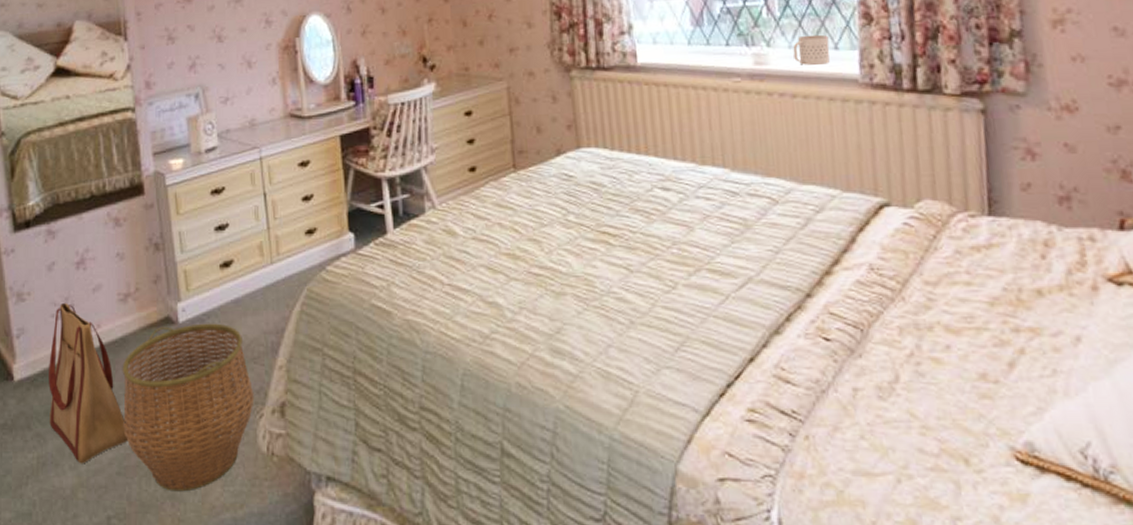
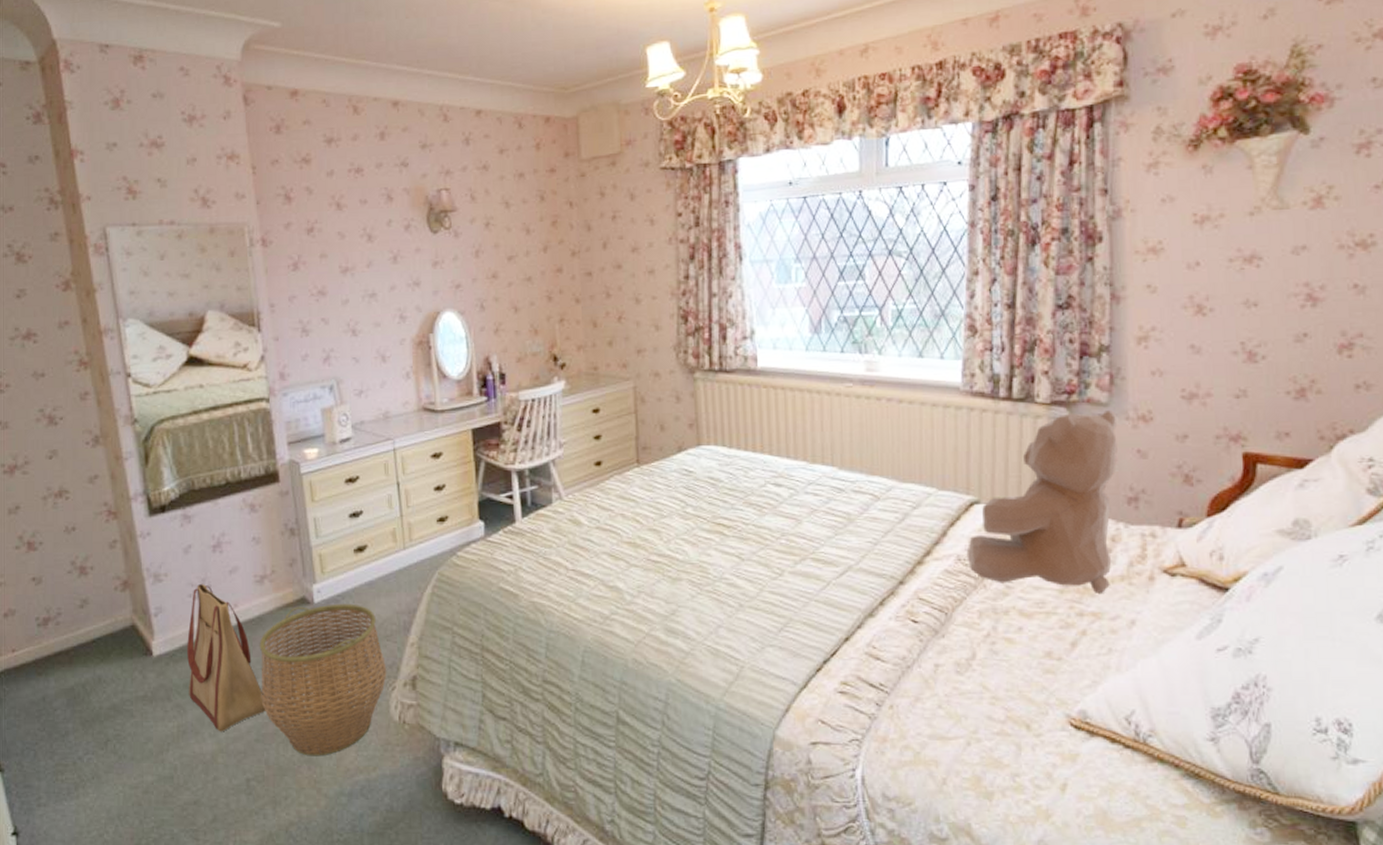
mug: present [793,34,830,66] -> none [902,344,936,374]
teddy bear: none [879,101,1047,306] -> present [966,410,1118,593]

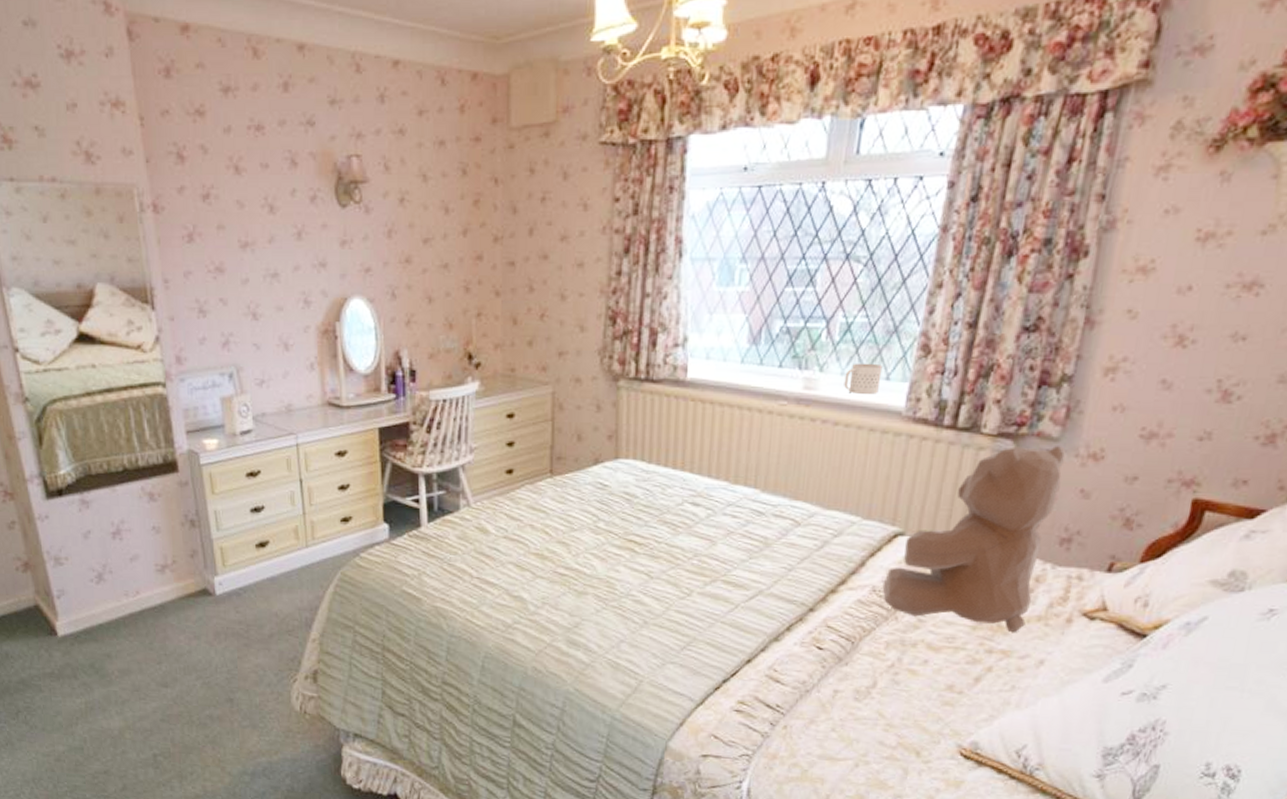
shopping bag: present [187,584,266,732] -> none [90,570,171,711]
basket: present [259,603,387,756] -> none [162,597,289,738]
mug: none [902,344,936,374] -> present [844,363,883,396]

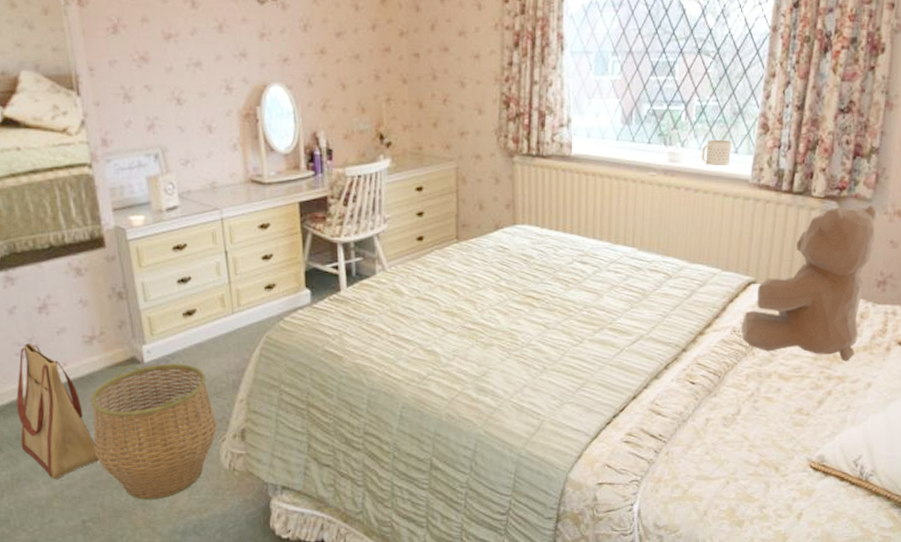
shopping bag: none [90,570,171,711] -> present [16,344,100,480]
basket: none [162,597,289,738] -> present [90,363,217,500]

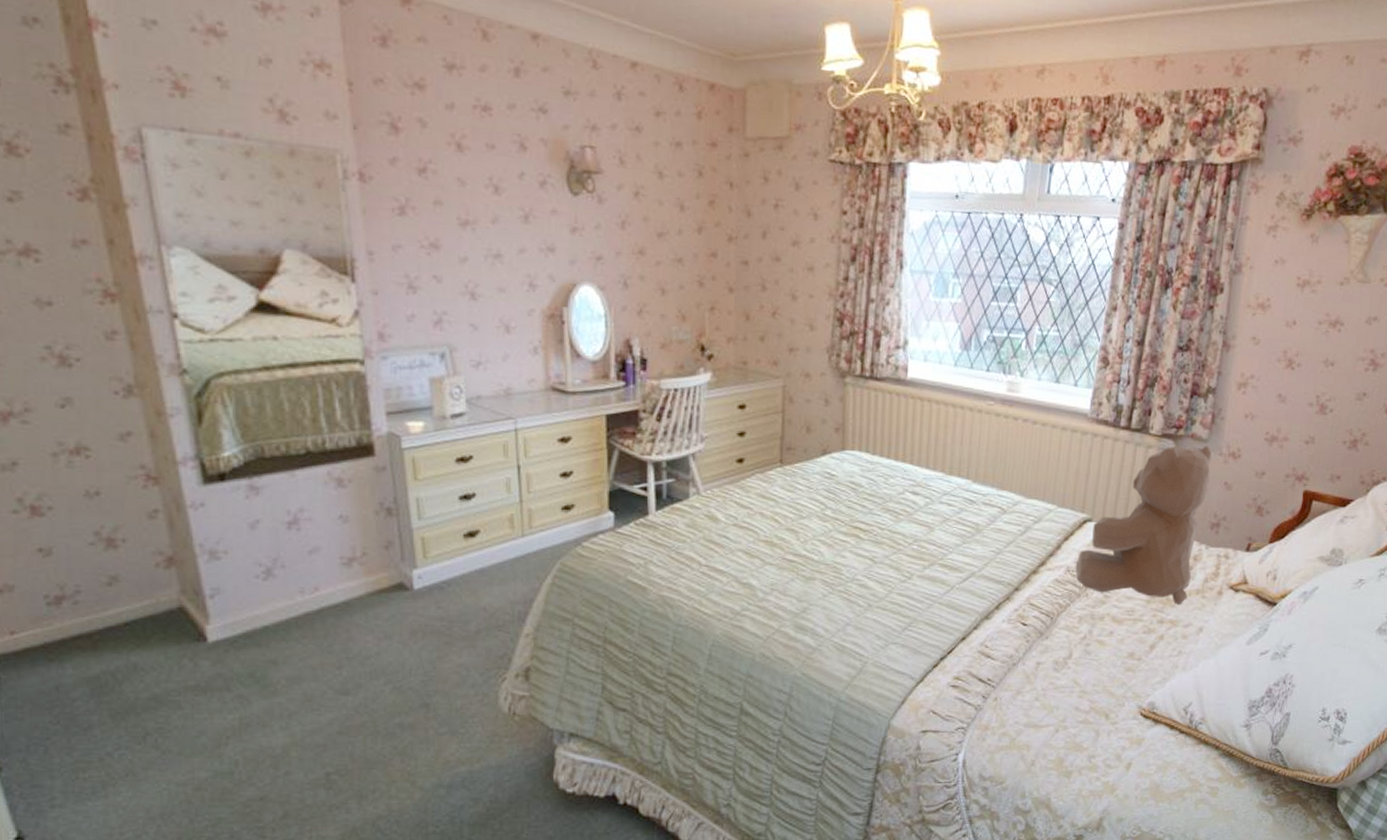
shopping bag: present [16,344,100,480] -> none [253,564,352,725]
basket: present [90,363,217,500] -> none [345,591,497,749]
mug: present [701,139,732,167] -> none [1040,370,1072,399]

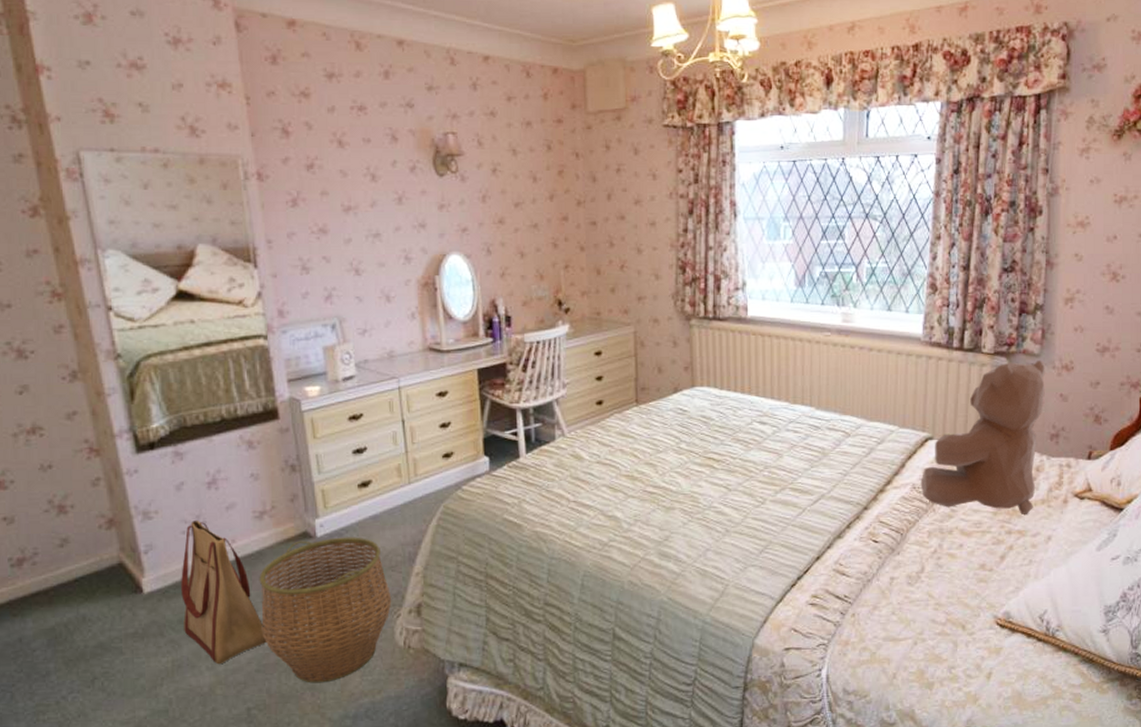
shopping bag: none [253,564,352,725] -> present [181,521,267,665]
basket: none [345,591,497,749] -> present [259,537,392,683]

